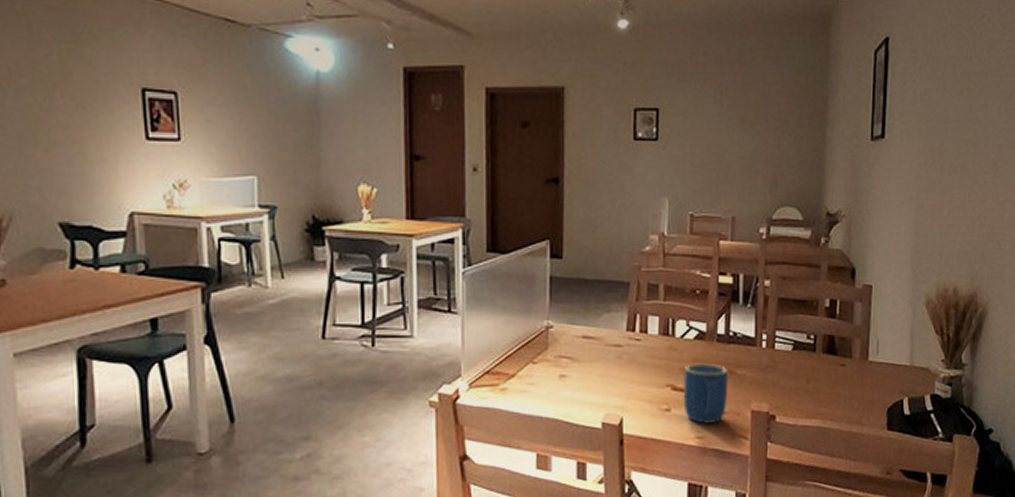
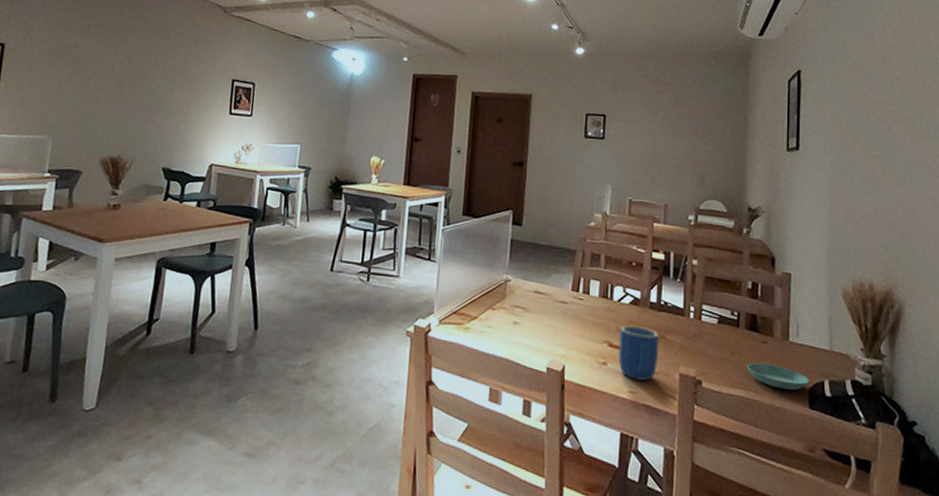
saucer: none [823,388,888,413] -> present [746,363,809,390]

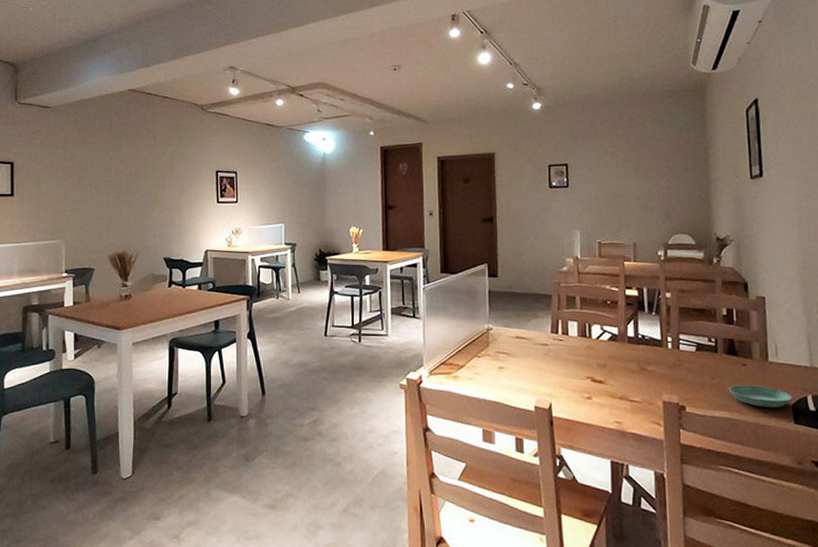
mug: present [618,325,660,381] -> none [601,360,641,411]

